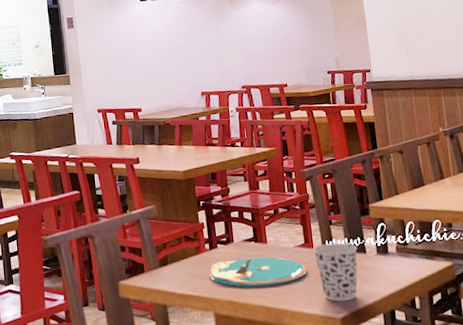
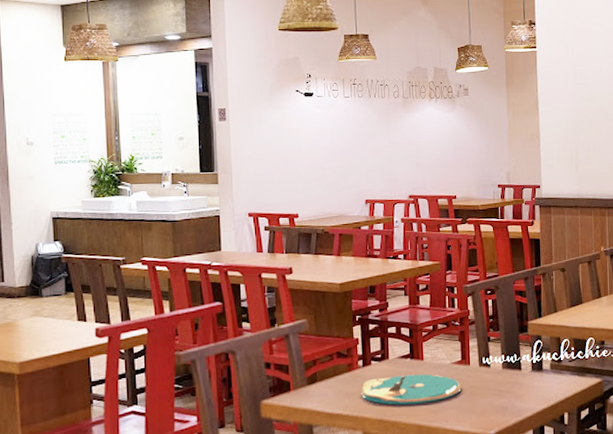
cup: present [312,243,358,302] -> none [469,359,514,419]

